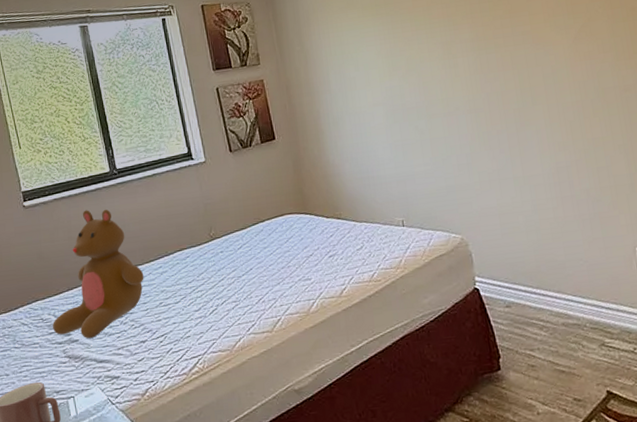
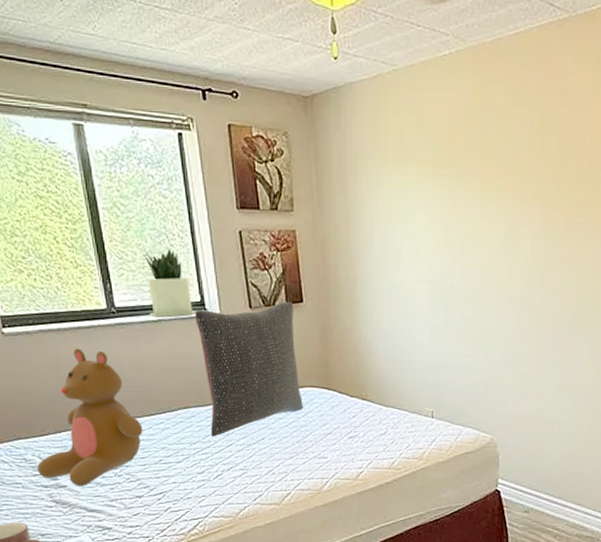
planter: none [138,112,185,173] -> present [143,249,197,318]
pillow: none [184,141,284,274] -> present [195,302,303,437]

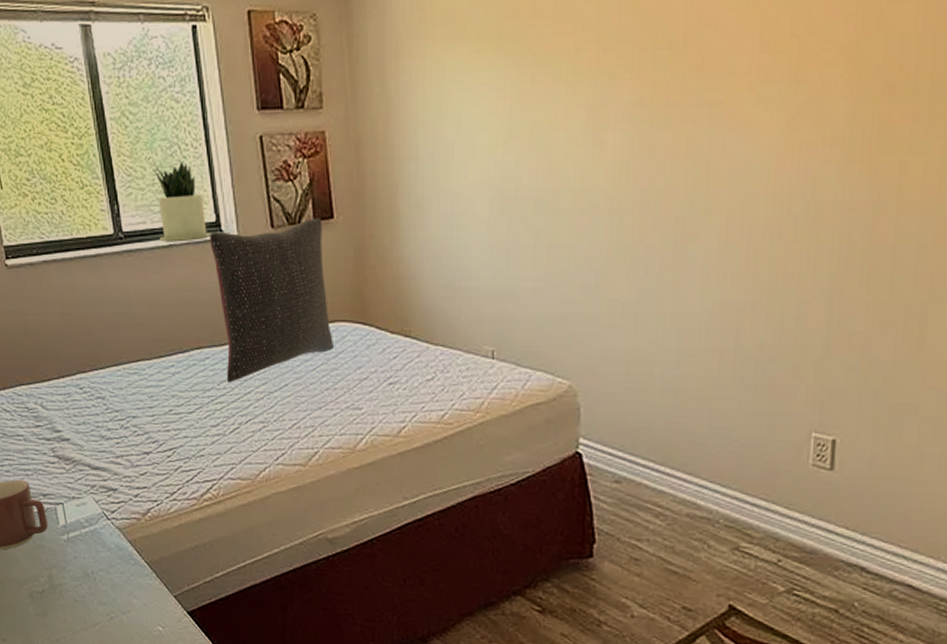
teddy bear: present [37,348,143,487] -> none [40,280,152,440]

